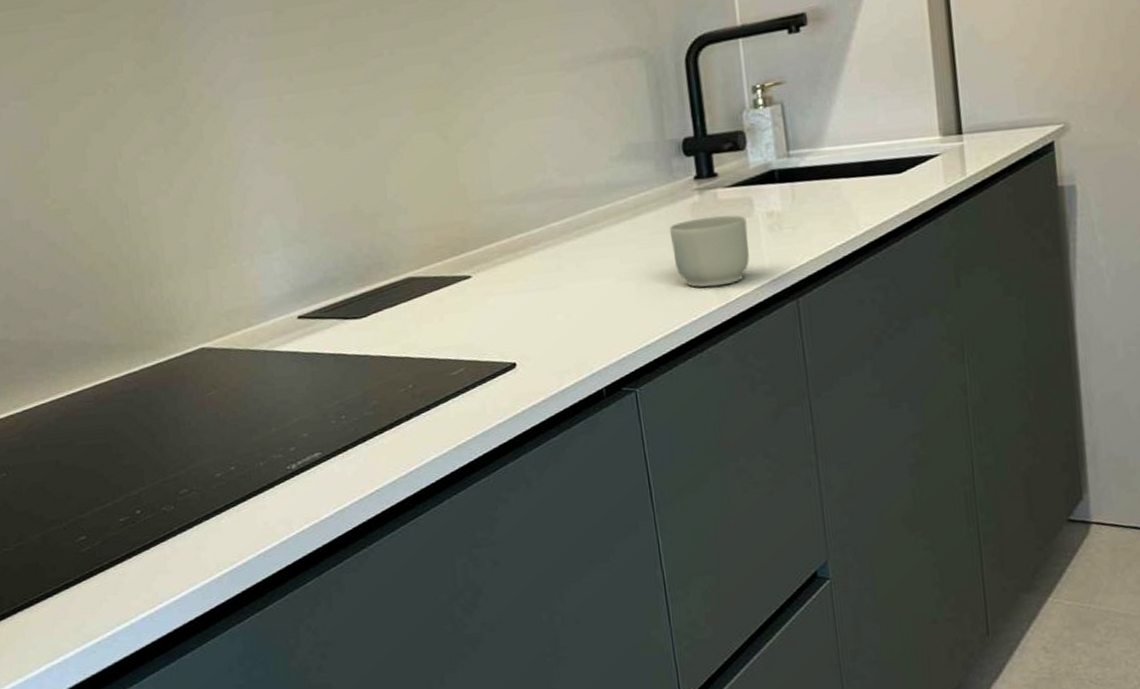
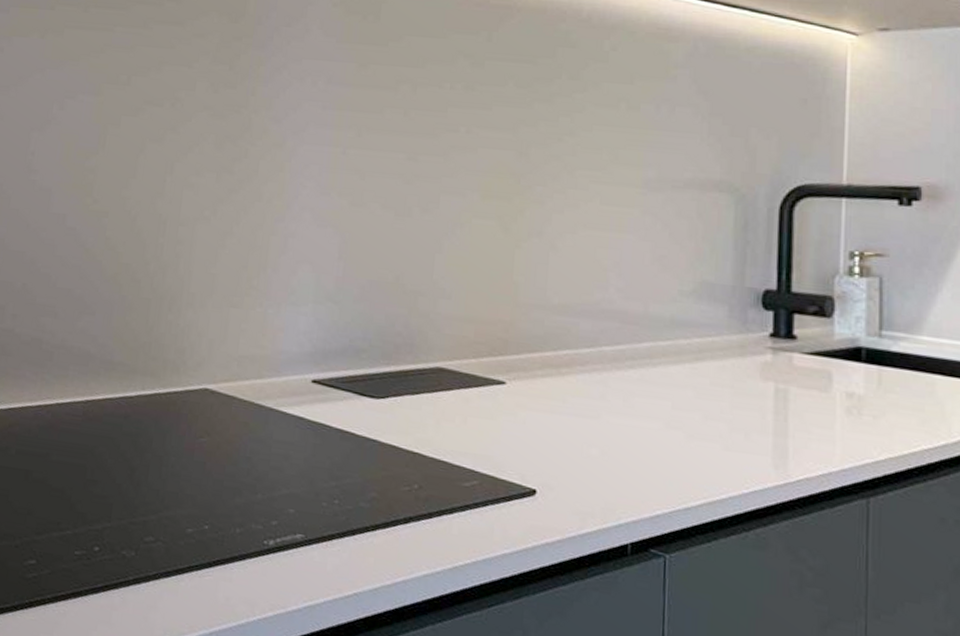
mug: present [669,215,750,288] -> none [732,379,822,462]

